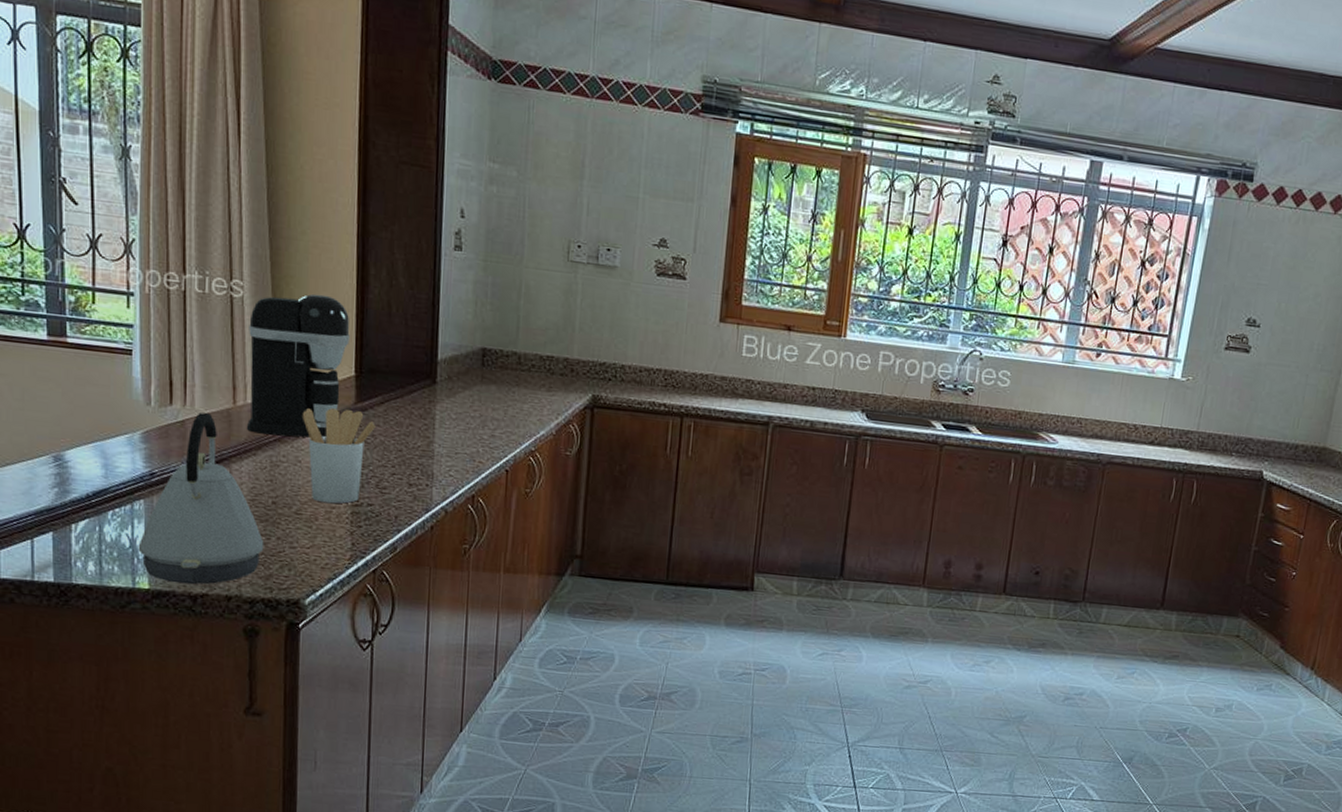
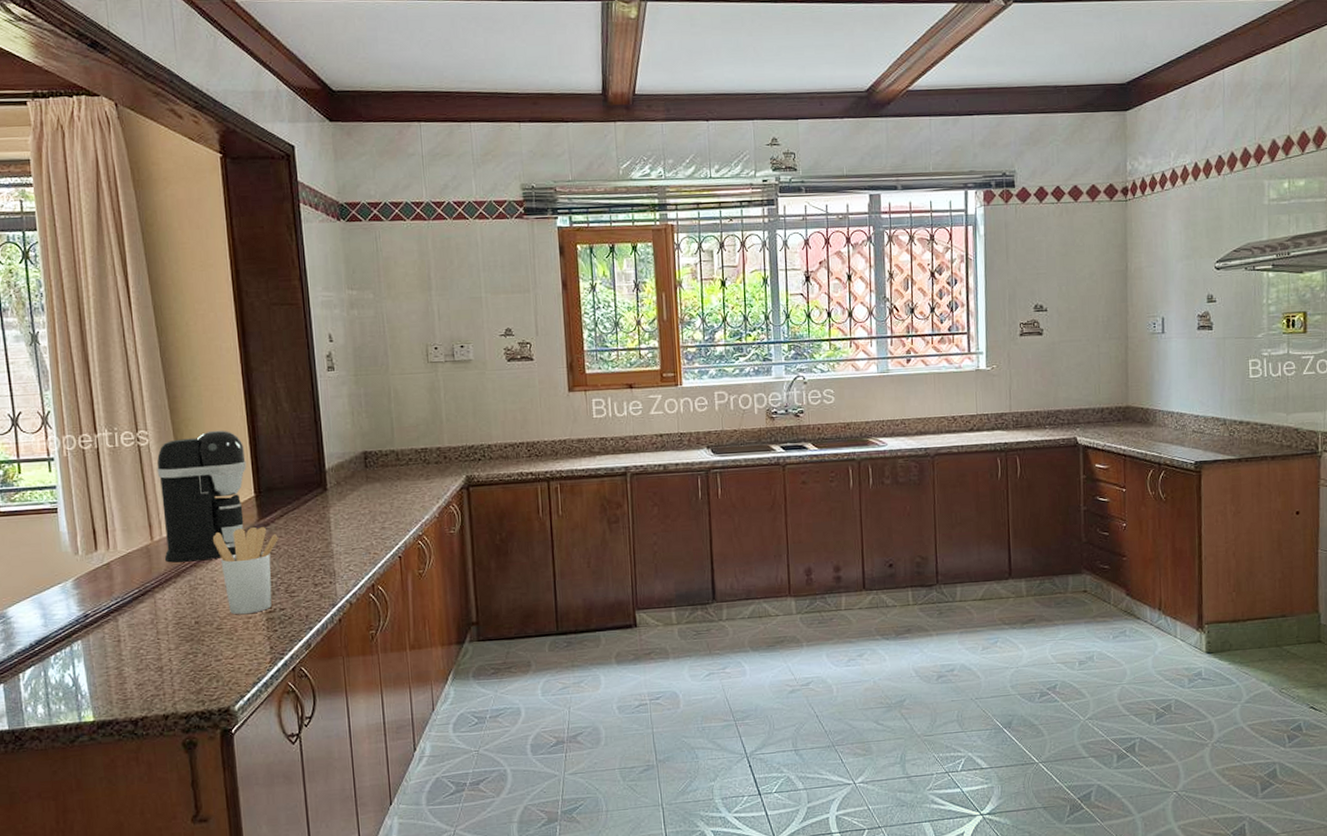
kettle: present [138,412,264,585] -> none [80,552,193,712]

